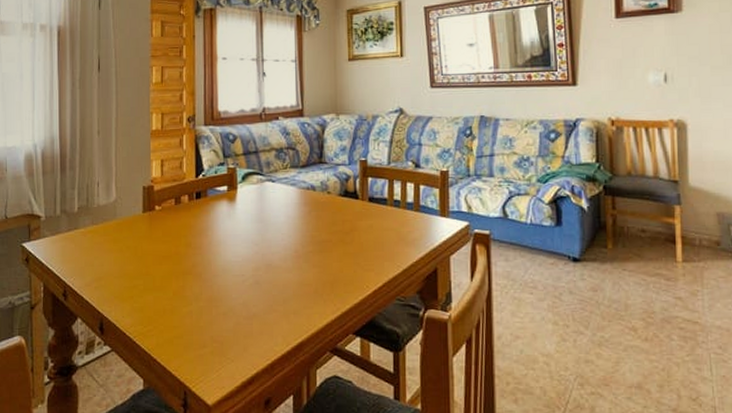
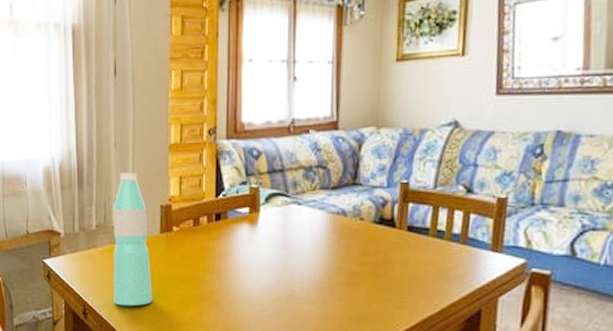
water bottle: none [95,157,136,285] -> present [113,172,153,306]

